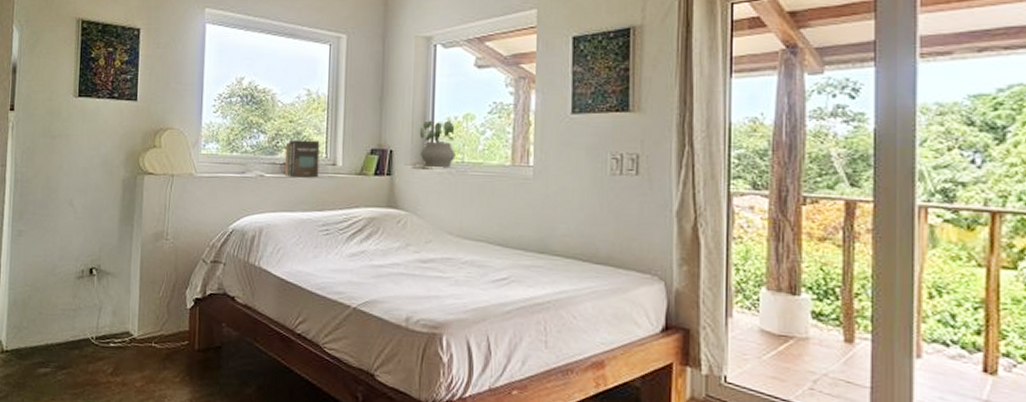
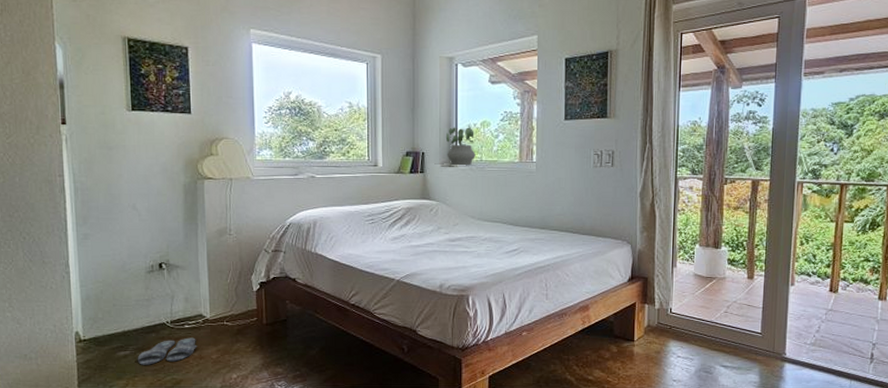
slippers: none [57,358,121,388] -> present [137,337,198,366]
books: present [284,139,320,178] -> none [332,145,363,177]

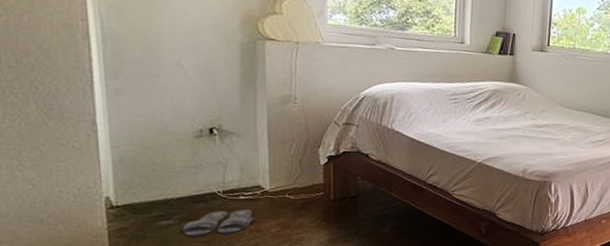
potted plant: present [445,126,476,166] -> none [538,10,570,53]

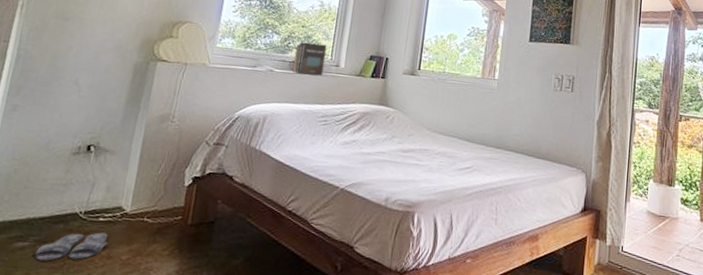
books: none [414,17,449,54] -> present [292,41,327,76]

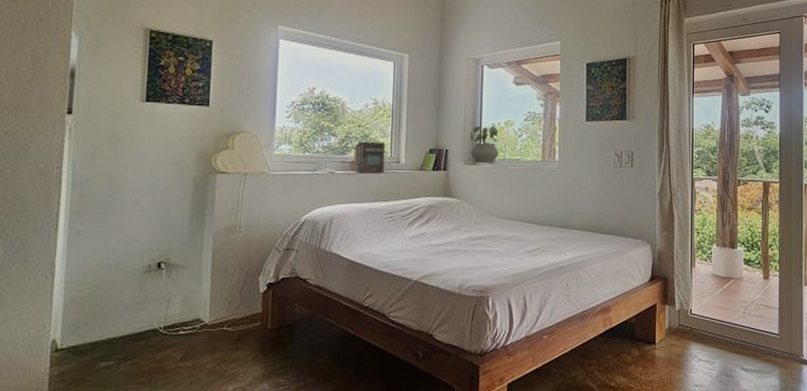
slippers: present [35,232,109,262] -> none [120,345,192,379]
potted plant: none [410,36,441,77] -> present [469,125,499,164]

